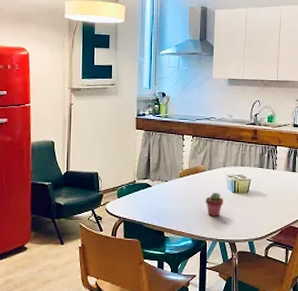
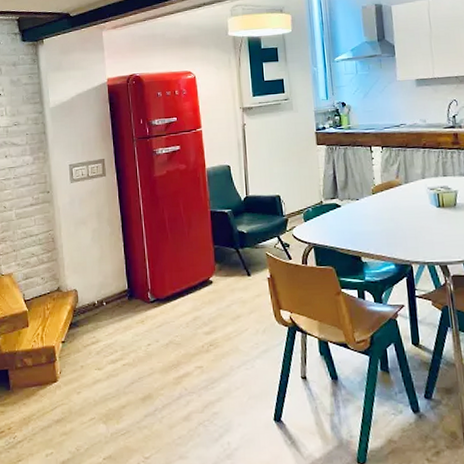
potted succulent: present [205,193,223,216] -> none [405,209,427,236]

